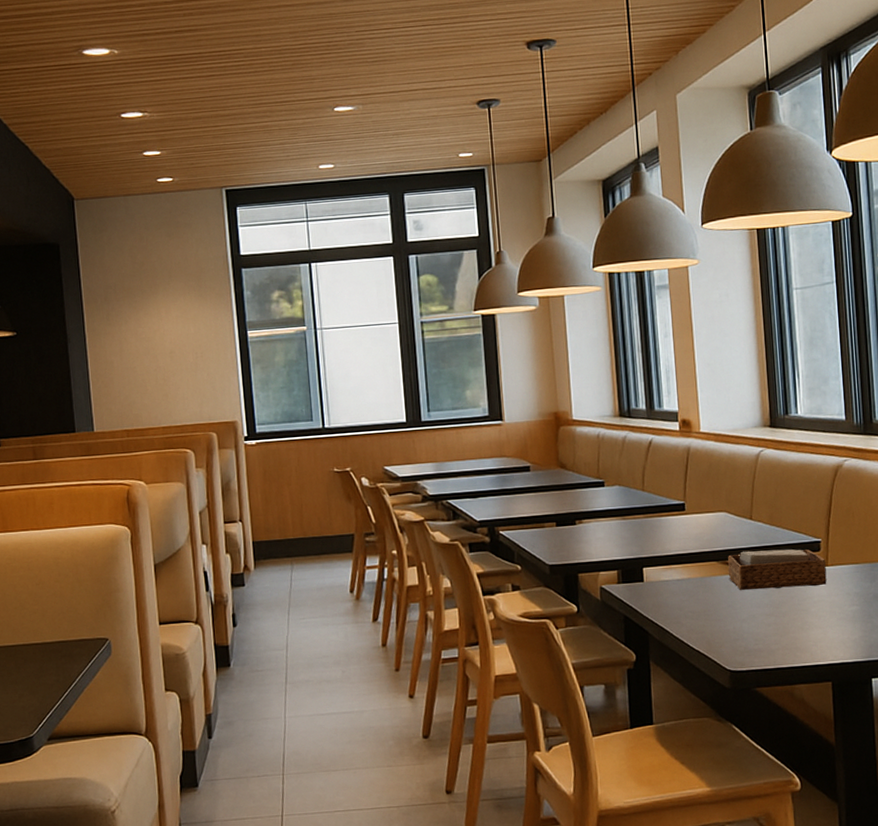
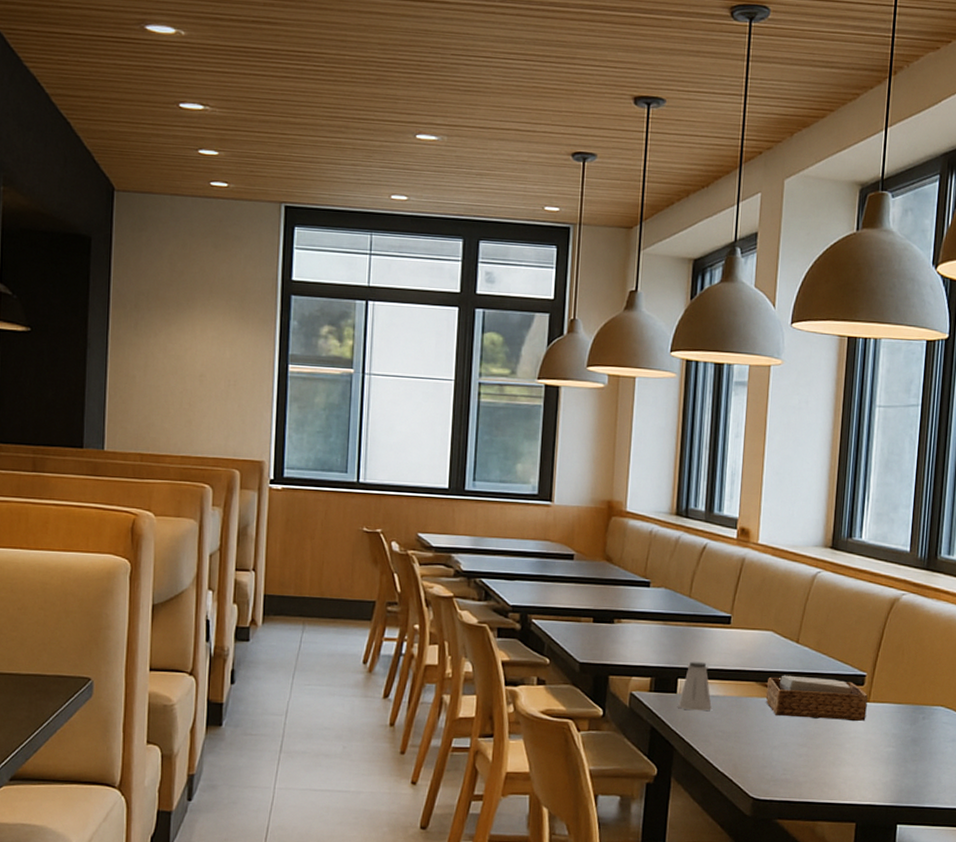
saltshaker: none [646,549,679,596] -> present [678,661,712,711]

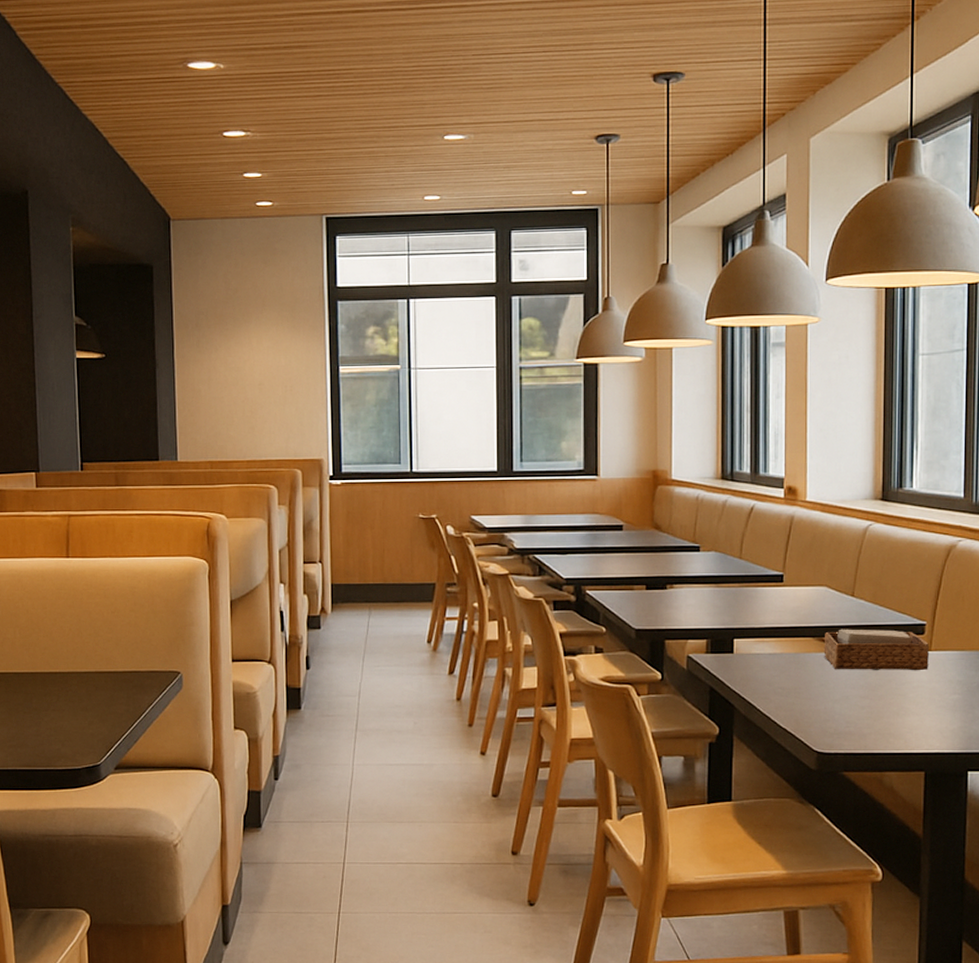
saltshaker: present [678,661,712,711] -> none [736,621,769,670]

